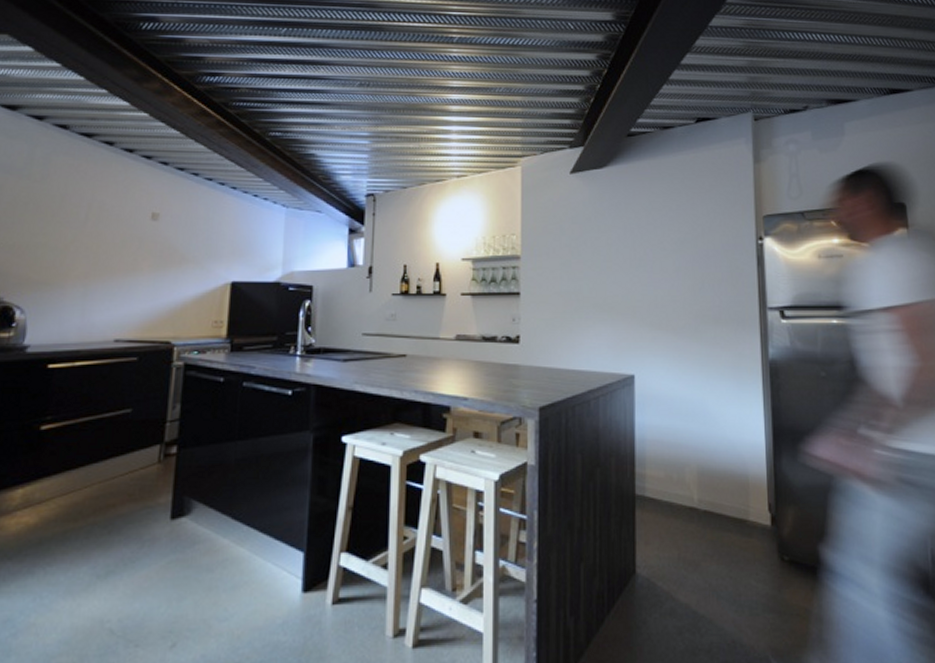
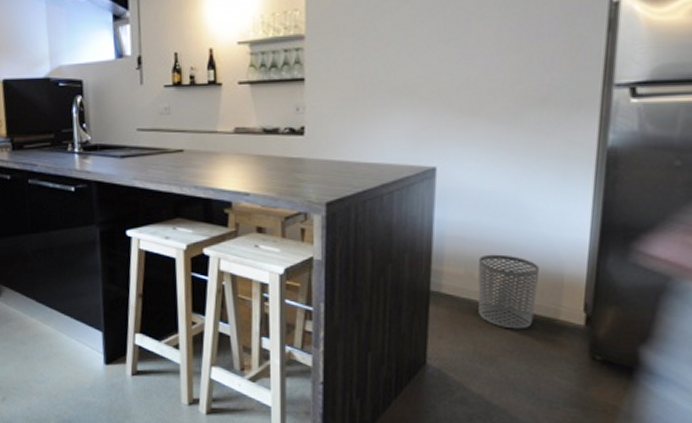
waste bin: none [676,457,728,532] -> present [477,254,539,329]

